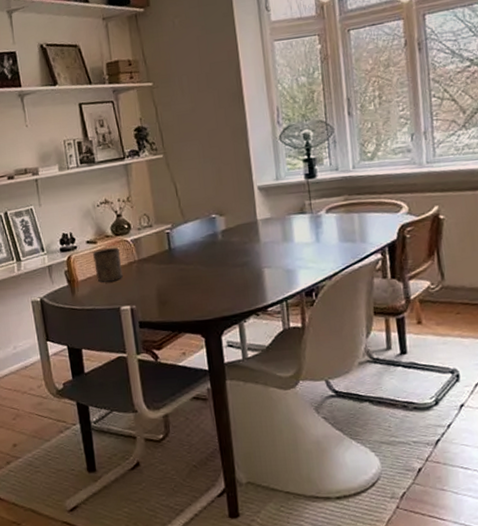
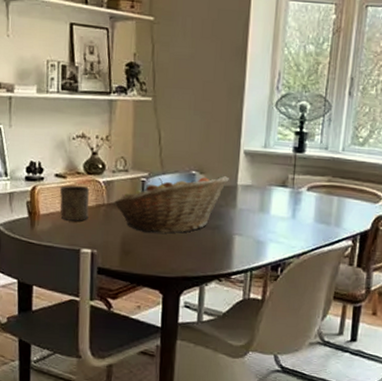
fruit basket: none [143,213,248,281] -> present [113,175,229,234]

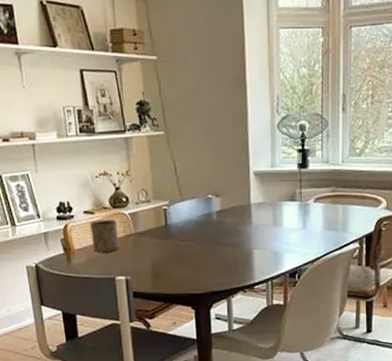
fruit basket: present [113,175,229,234] -> none [140,196,243,255]

